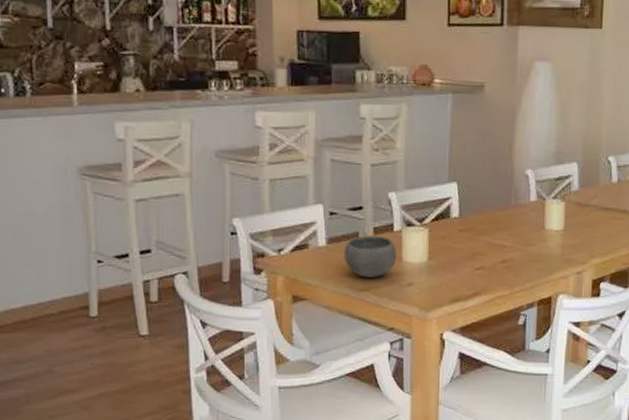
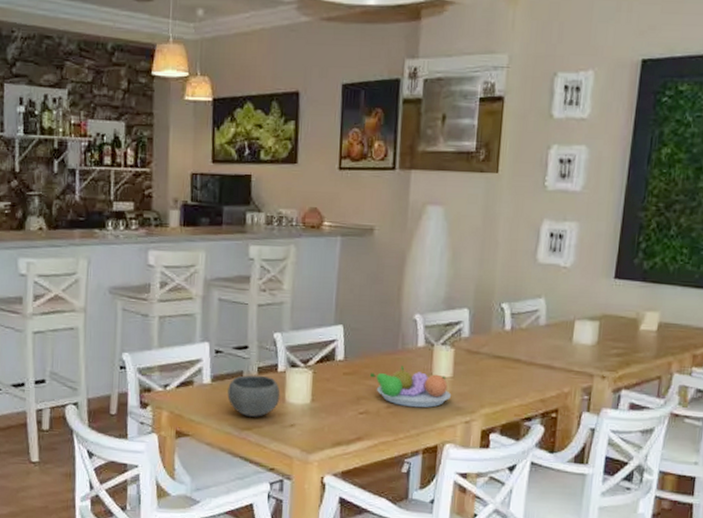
fruit bowl: none [485,220,564,261] -> present [370,366,452,408]

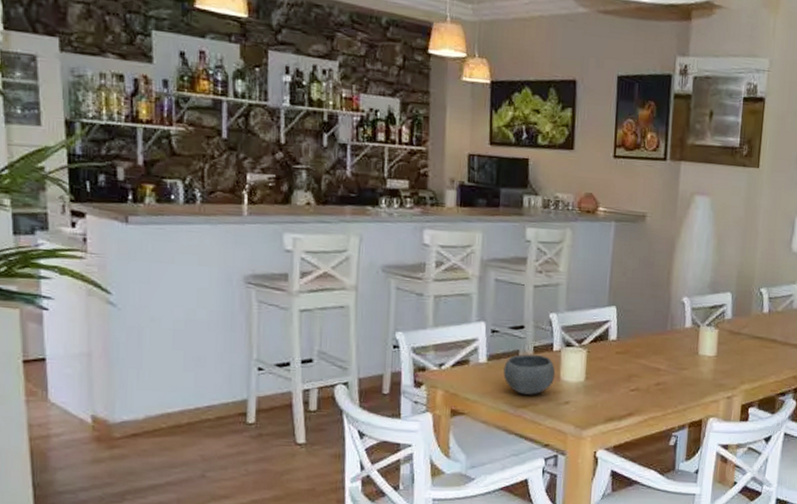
fruit bowl: present [370,366,452,408] -> none [641,345,716,385]

